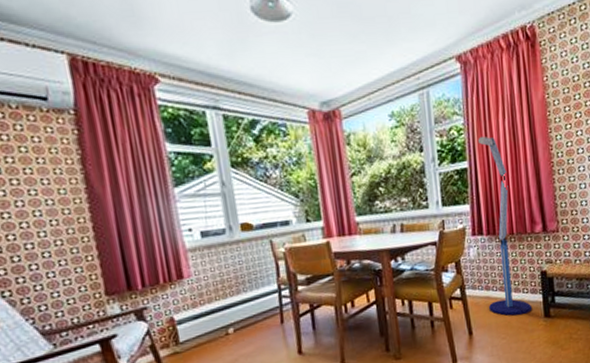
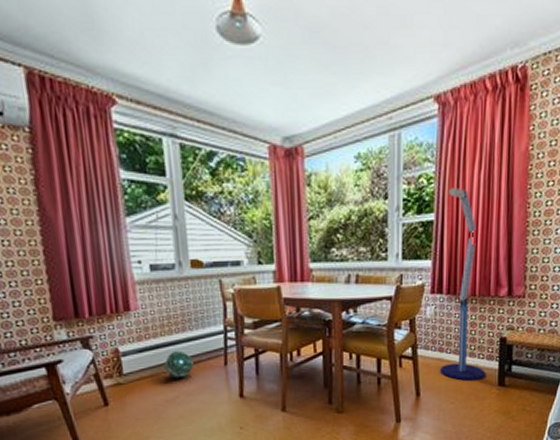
ball: none [220,313,251,342] -> present [164,350,194,379]

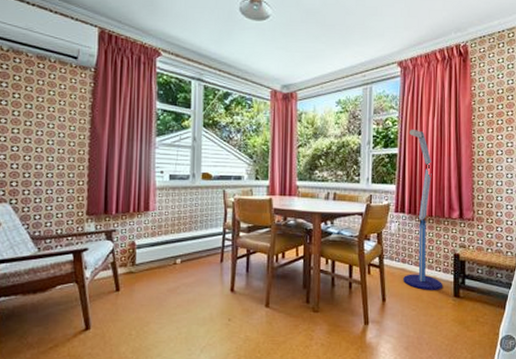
ball: present [164,350,194,379] -> none [170,247,195,271]

